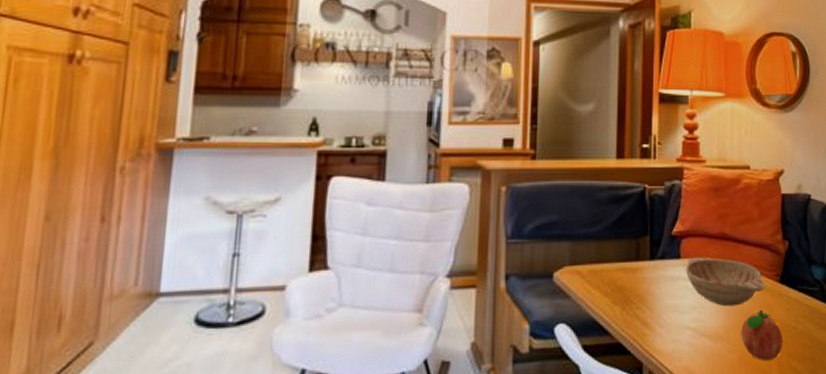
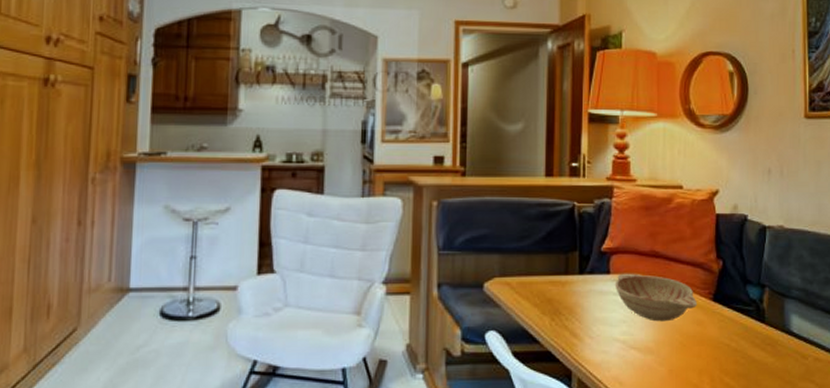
fruit: present [741,309,783,362] -> none [672,325,716,376]

